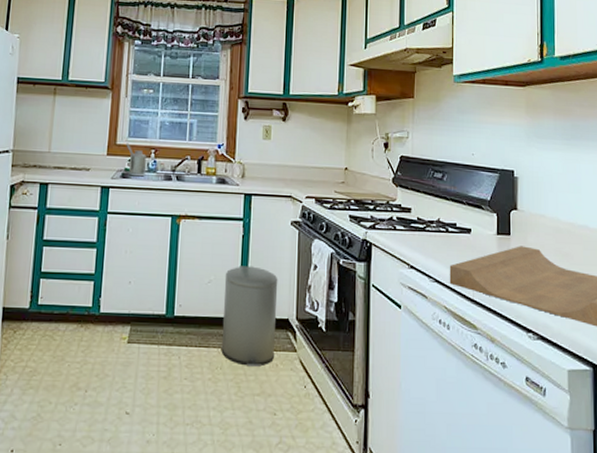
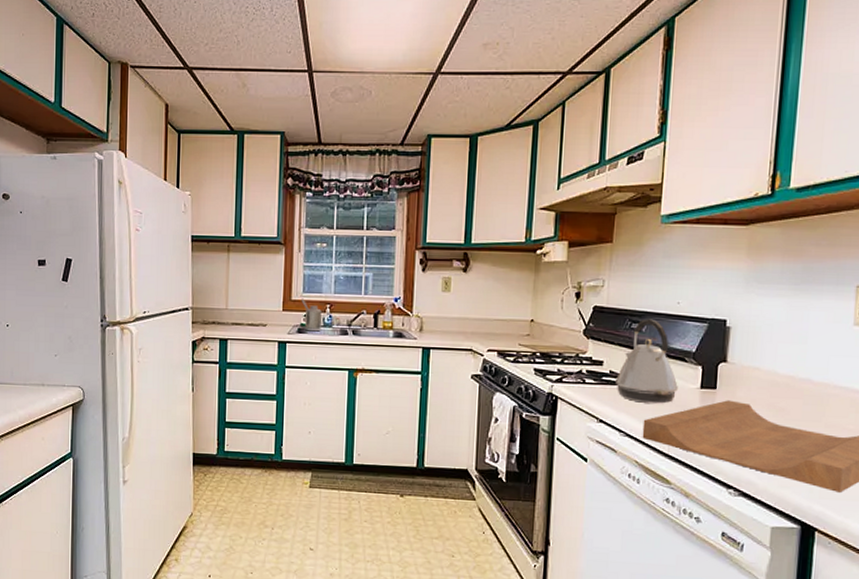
pedal bin: present [221,266,278,368] -> none [399,418,457,514]
kettle: none [422,168,478,250] -> present [614,319,678,404]

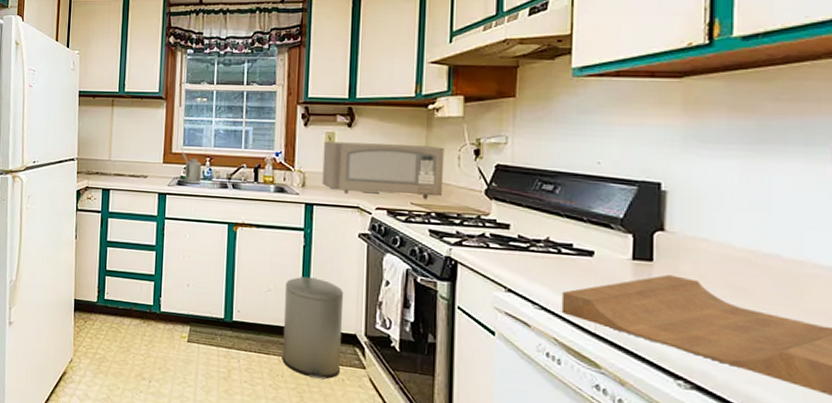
pedal bin: none [399,418,457,514] -> present [282,276,344,381]
microwave: none [438,286,550,340] -> present [322,141,445,199]
kettle: present [614,319,678,404] -> none [524,179,603,275]

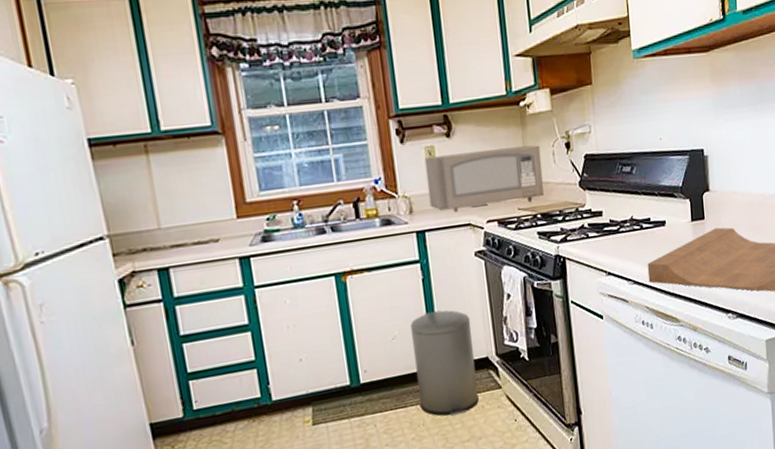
soap dispenser: present [181,151,202,184] -> none [259,198,291,238]

